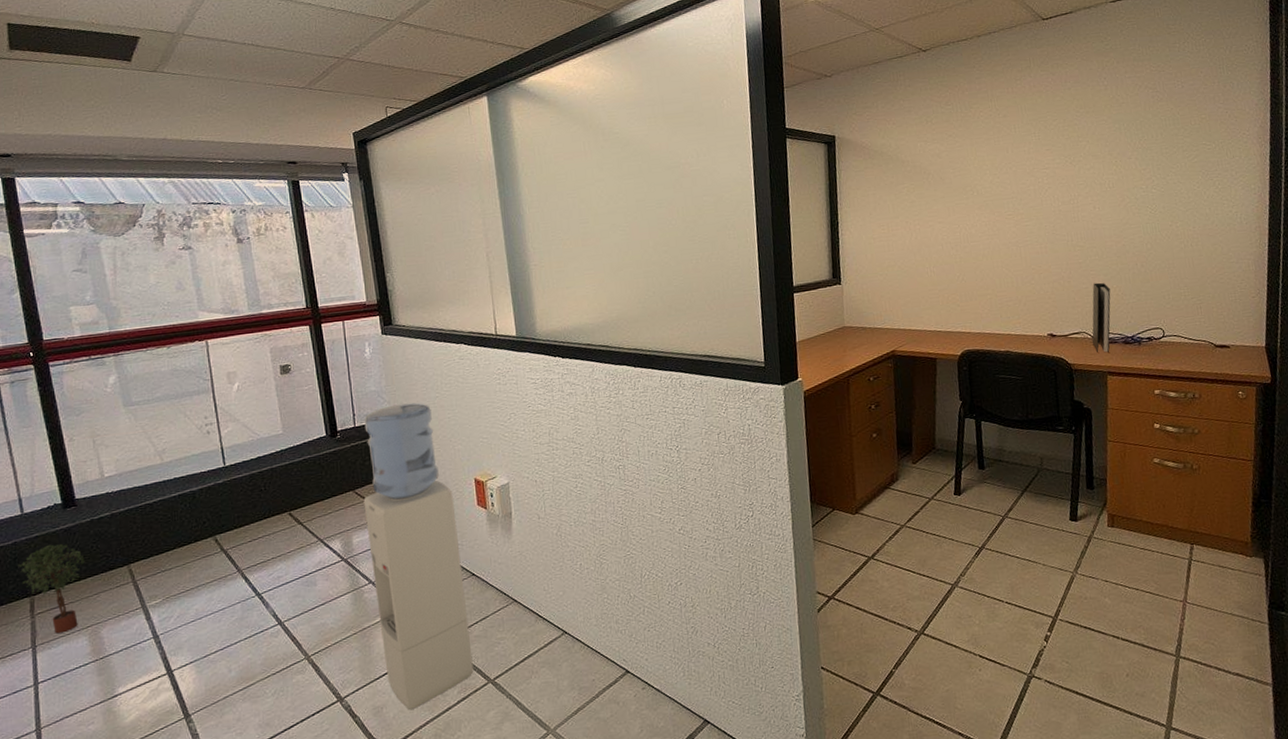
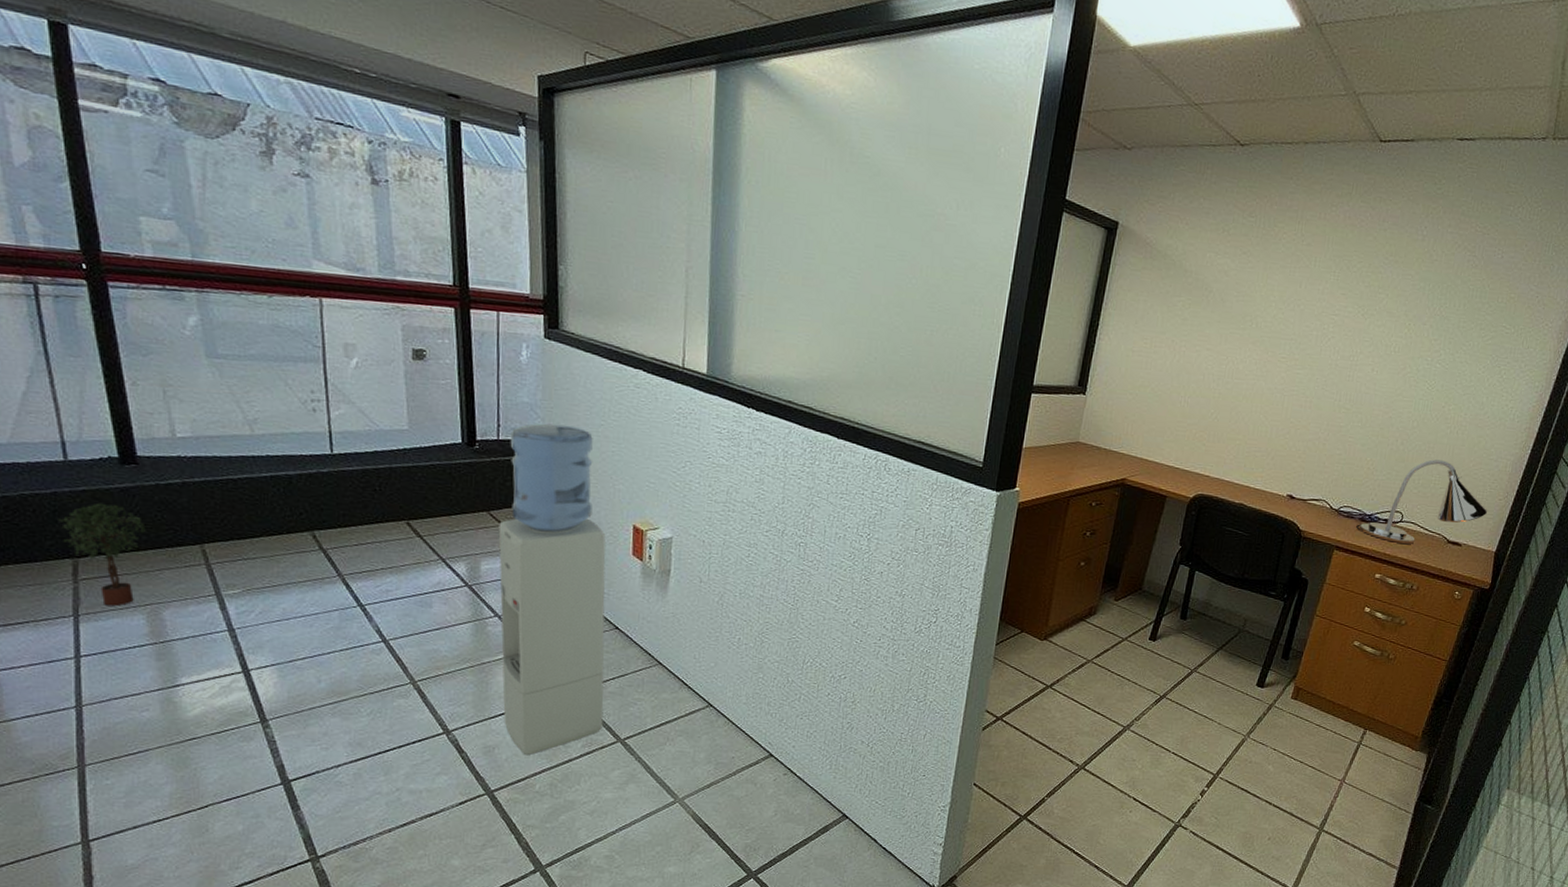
binder: present [1092,282,1111,354] -> none [1328,451,1363,528]
table lamp: none [1122,272,1245,358] -> present [1356,459,1488,544]

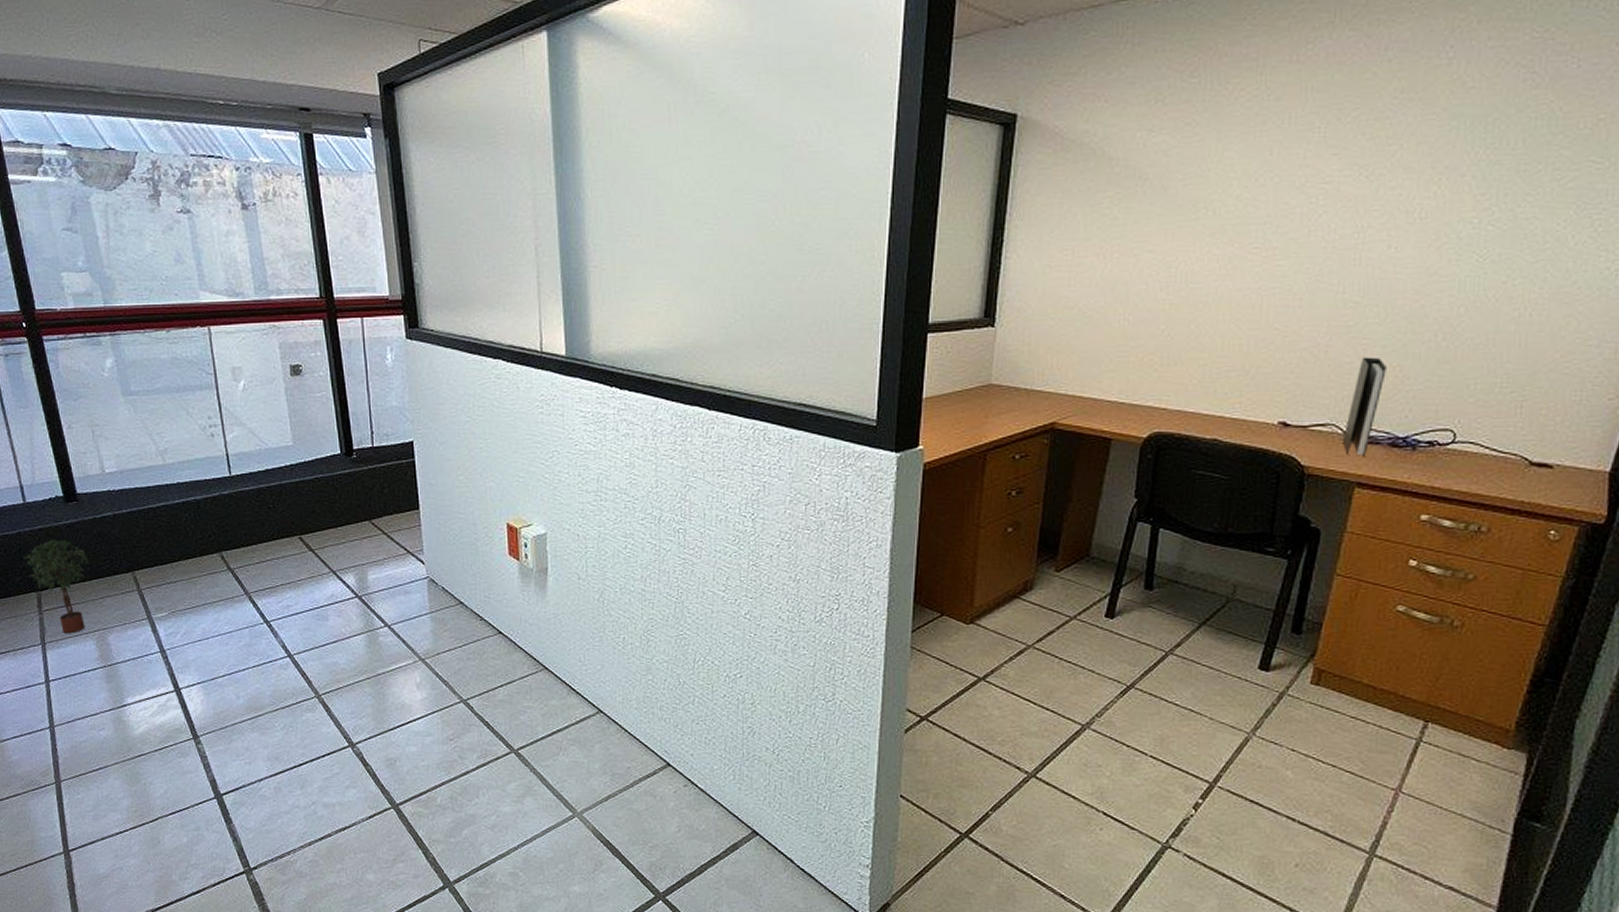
water cooler: present [498,423,606,756] -> none [381,425,495,768]
binder: none [1328,451,1363,528] -> present [1342,357,1387,458]
table lamp: present [1356,459,1488,544] -> none [1385,354,1592,471]

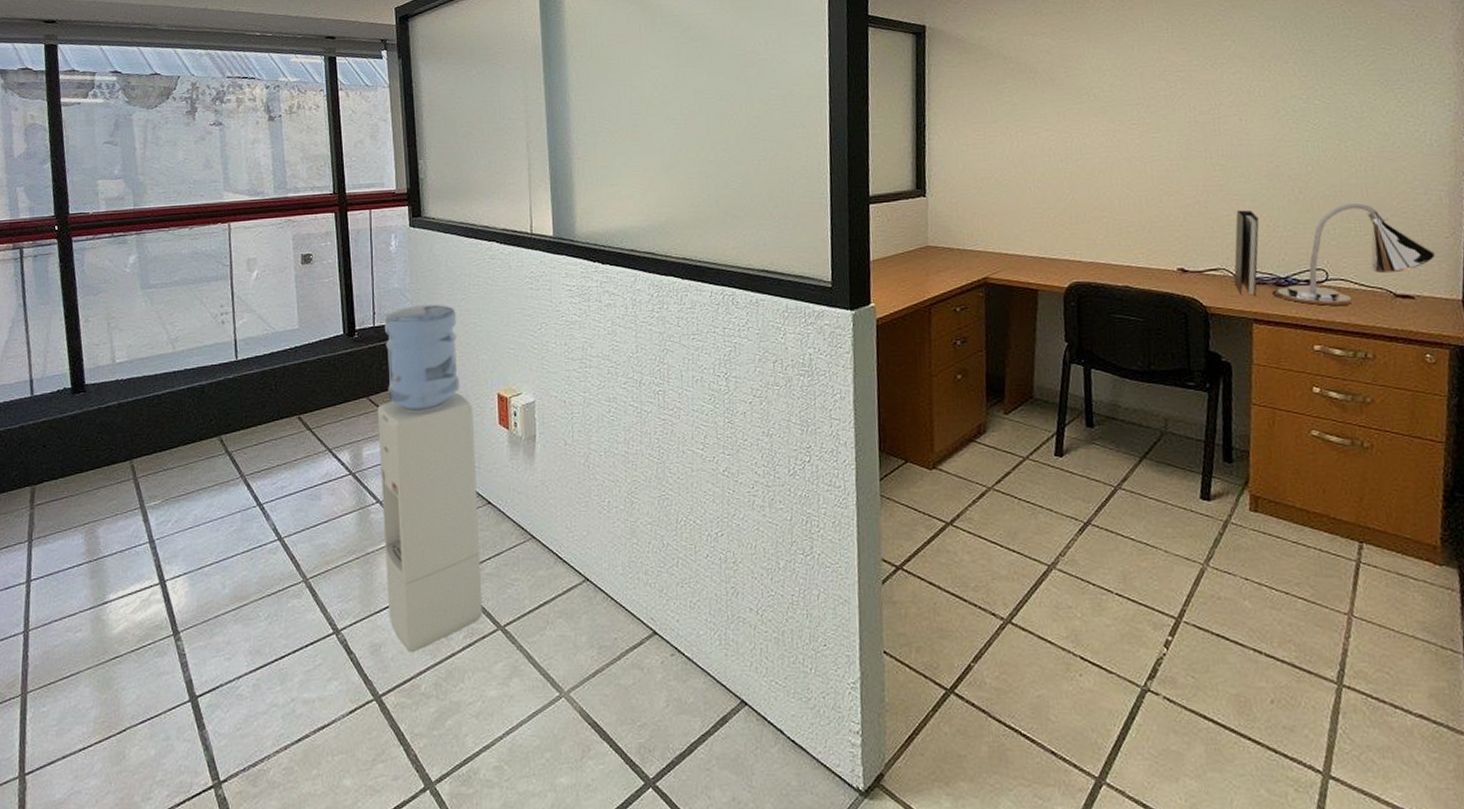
potted tree: present [23,539,89,634] -> none [23,430,88,529]
water cooler: none [381,425,495,768] -> present [377,304,482,653]
table lamp: none [1385,354,1592,471] -> present [1272,203,1436,306]

